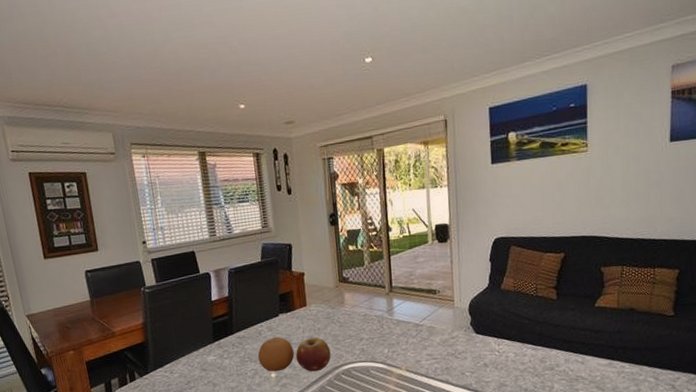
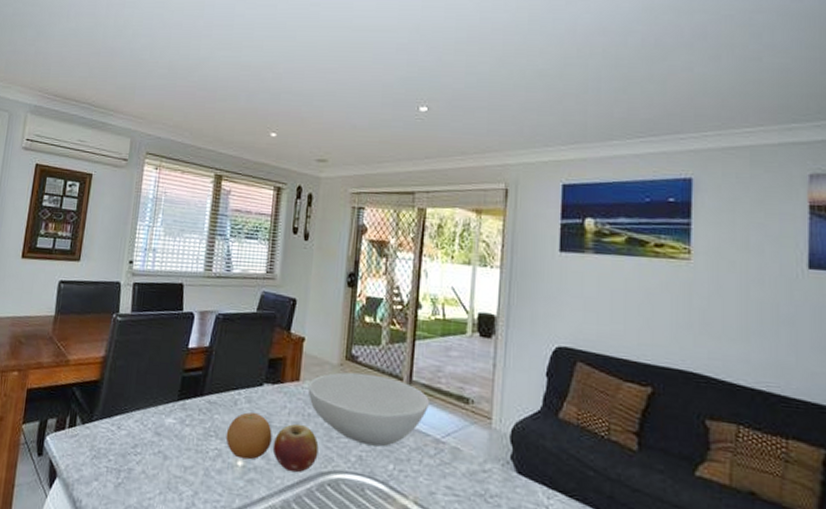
bowl: none [314,288,407,340] -> present [308,372,429,447]

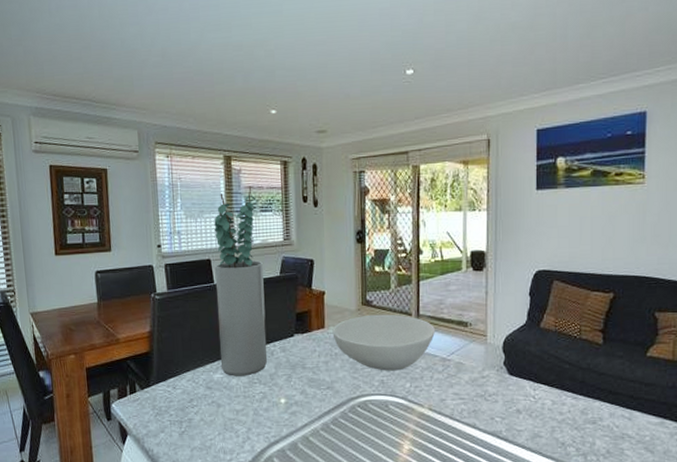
vase: none [175,209,243,426] -> present [214,186,268,376]
fruit: present [225,412,272,460] -> none [267,359,307,397]
fruit: present [272,423,319,473] -> none [308,362,347,401]

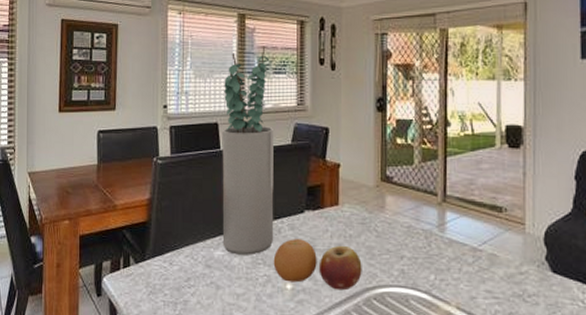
fruit: none [267,359,307,397] -> present [273,239,317,283]
fruit: none [308,362,347,401] -> present [318,245,362,291]
bowl: present [332,314,435,371] -> none [347,192,464,260]

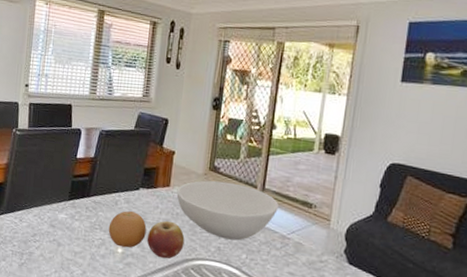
vase: present [222,46,274,255] -> none [66,40,123,221]
bowl: none [347,192,464,260] -> present [176,180,278,241]

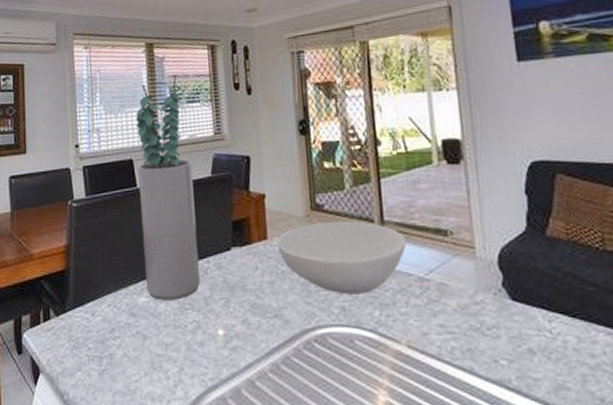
vase: none [66,40,123,221] -> present [136,74,201,300]
fruit: present [108,211,147,248] -> none [201,279,250,328]
fruit: present [146,220,185,259] -> none [251,283,300,334]

